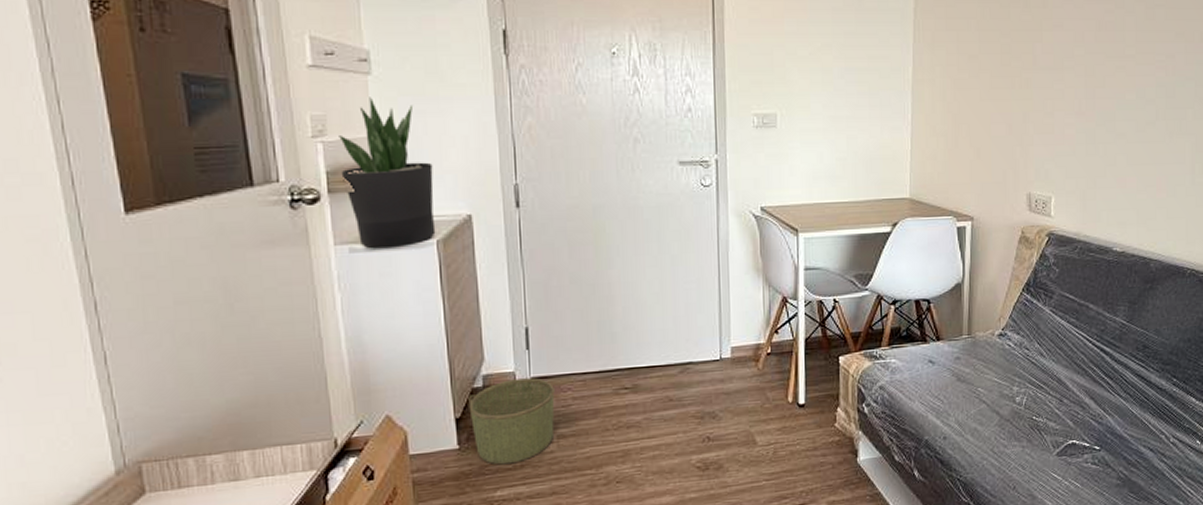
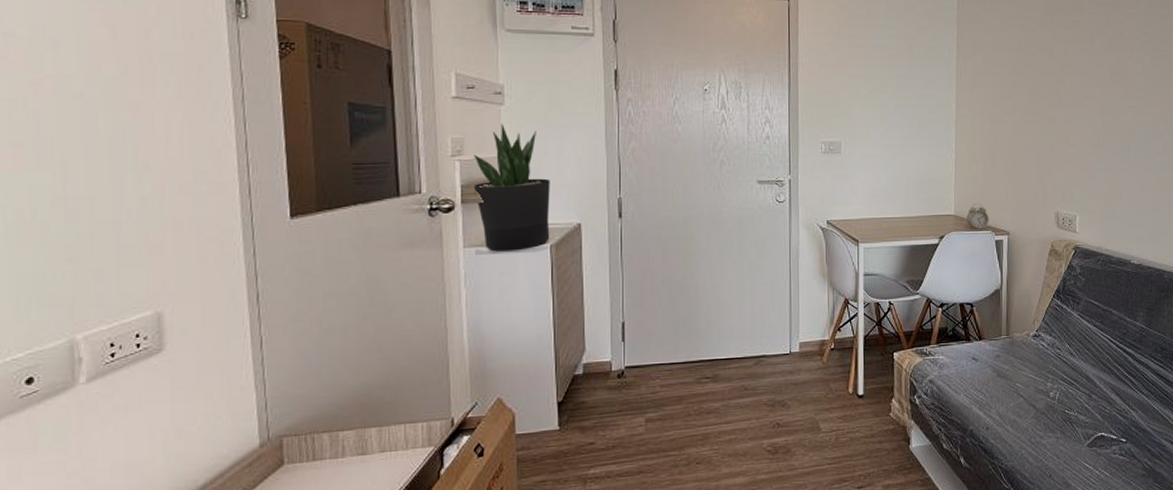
basket: present [468,377,556,465] -> none [570,367,646,445]
alarm clock: none [924,184,950,214] -> present [967,203,989,229]

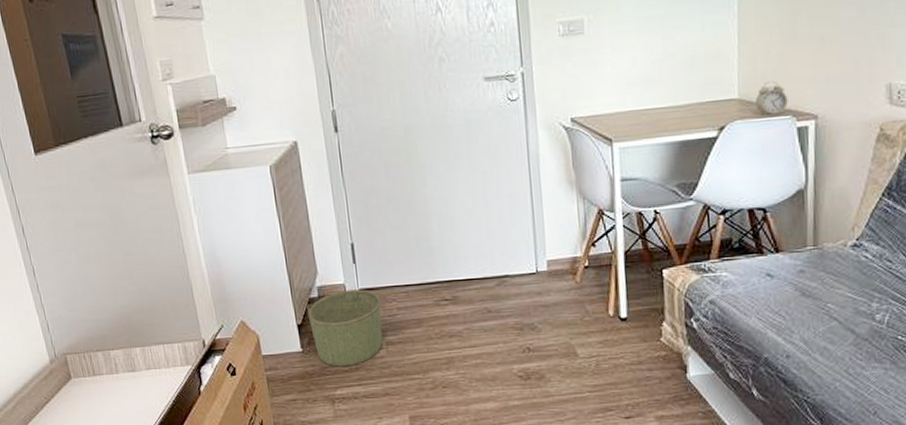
planter: present [473,123,550,252] -> none [183,40,268,176]
basket: none [570,367,646,445] -> present [307,289,383,367]

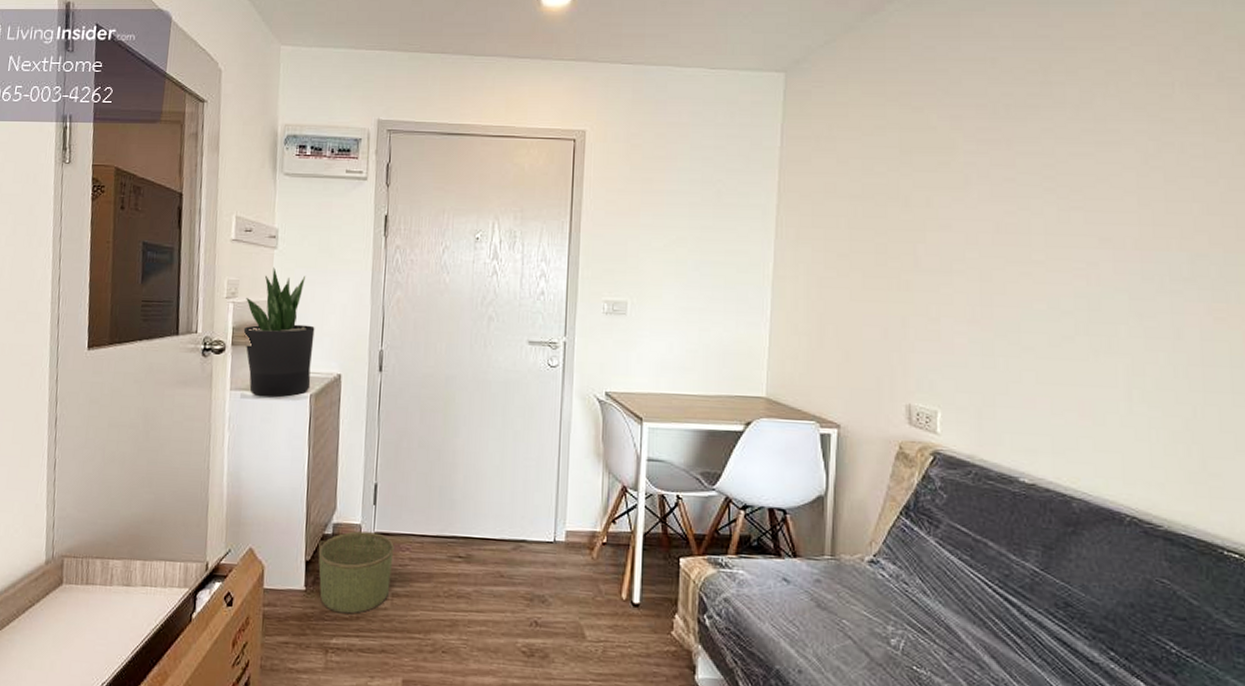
planter: none [183,40,268,176] -> present [243,267,315,398]
alarm clock: present [756,80,788,115] -> none [782,385,813,418]

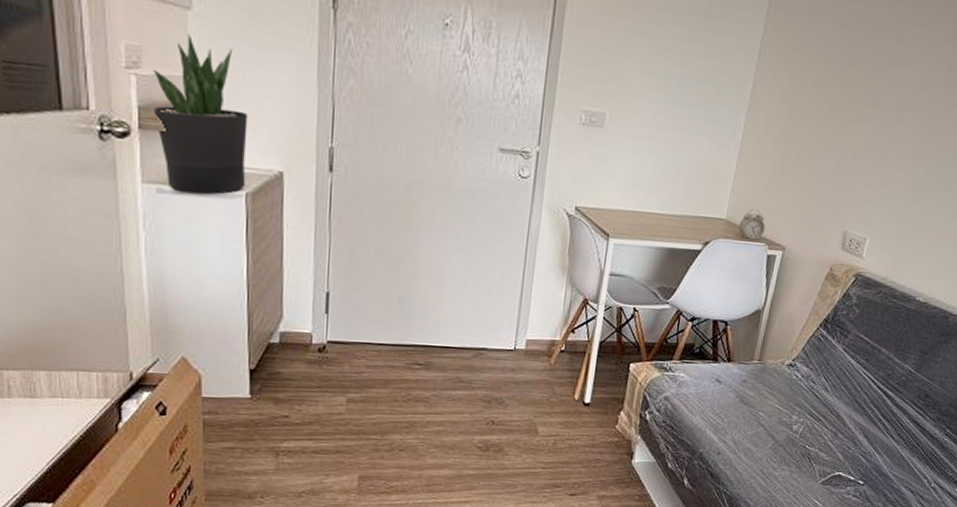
basket: present [318,531,396,614] -> none [263,340,351,420]
alarm clock: none [782,385,813,418] -> present [738,208,766,240]

